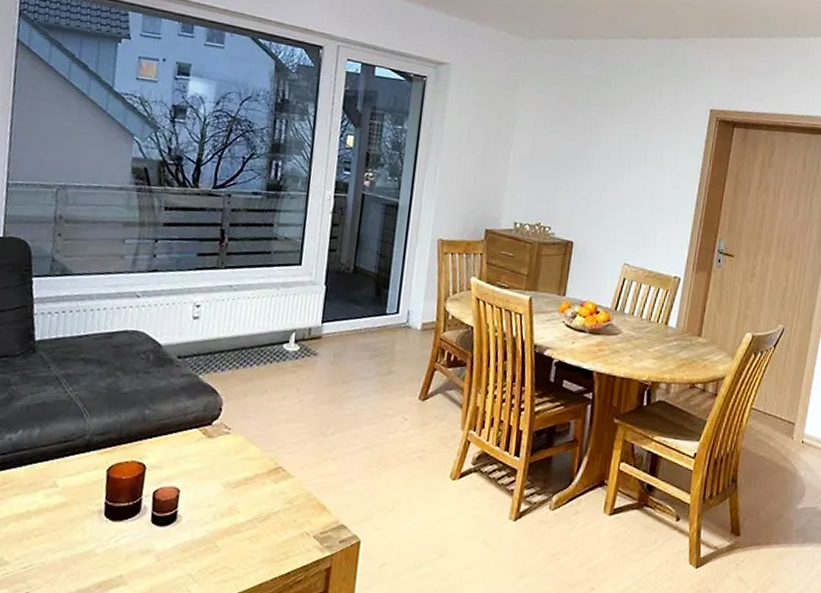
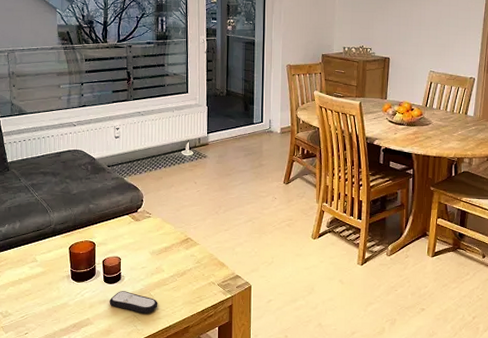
remote control: none [155,537,226,573] -> present [109,291,158,314]

